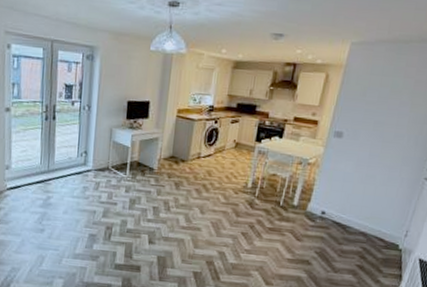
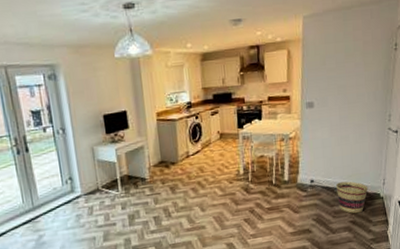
basket: none [347,221,387,260] -> present [336,181,368,214]

